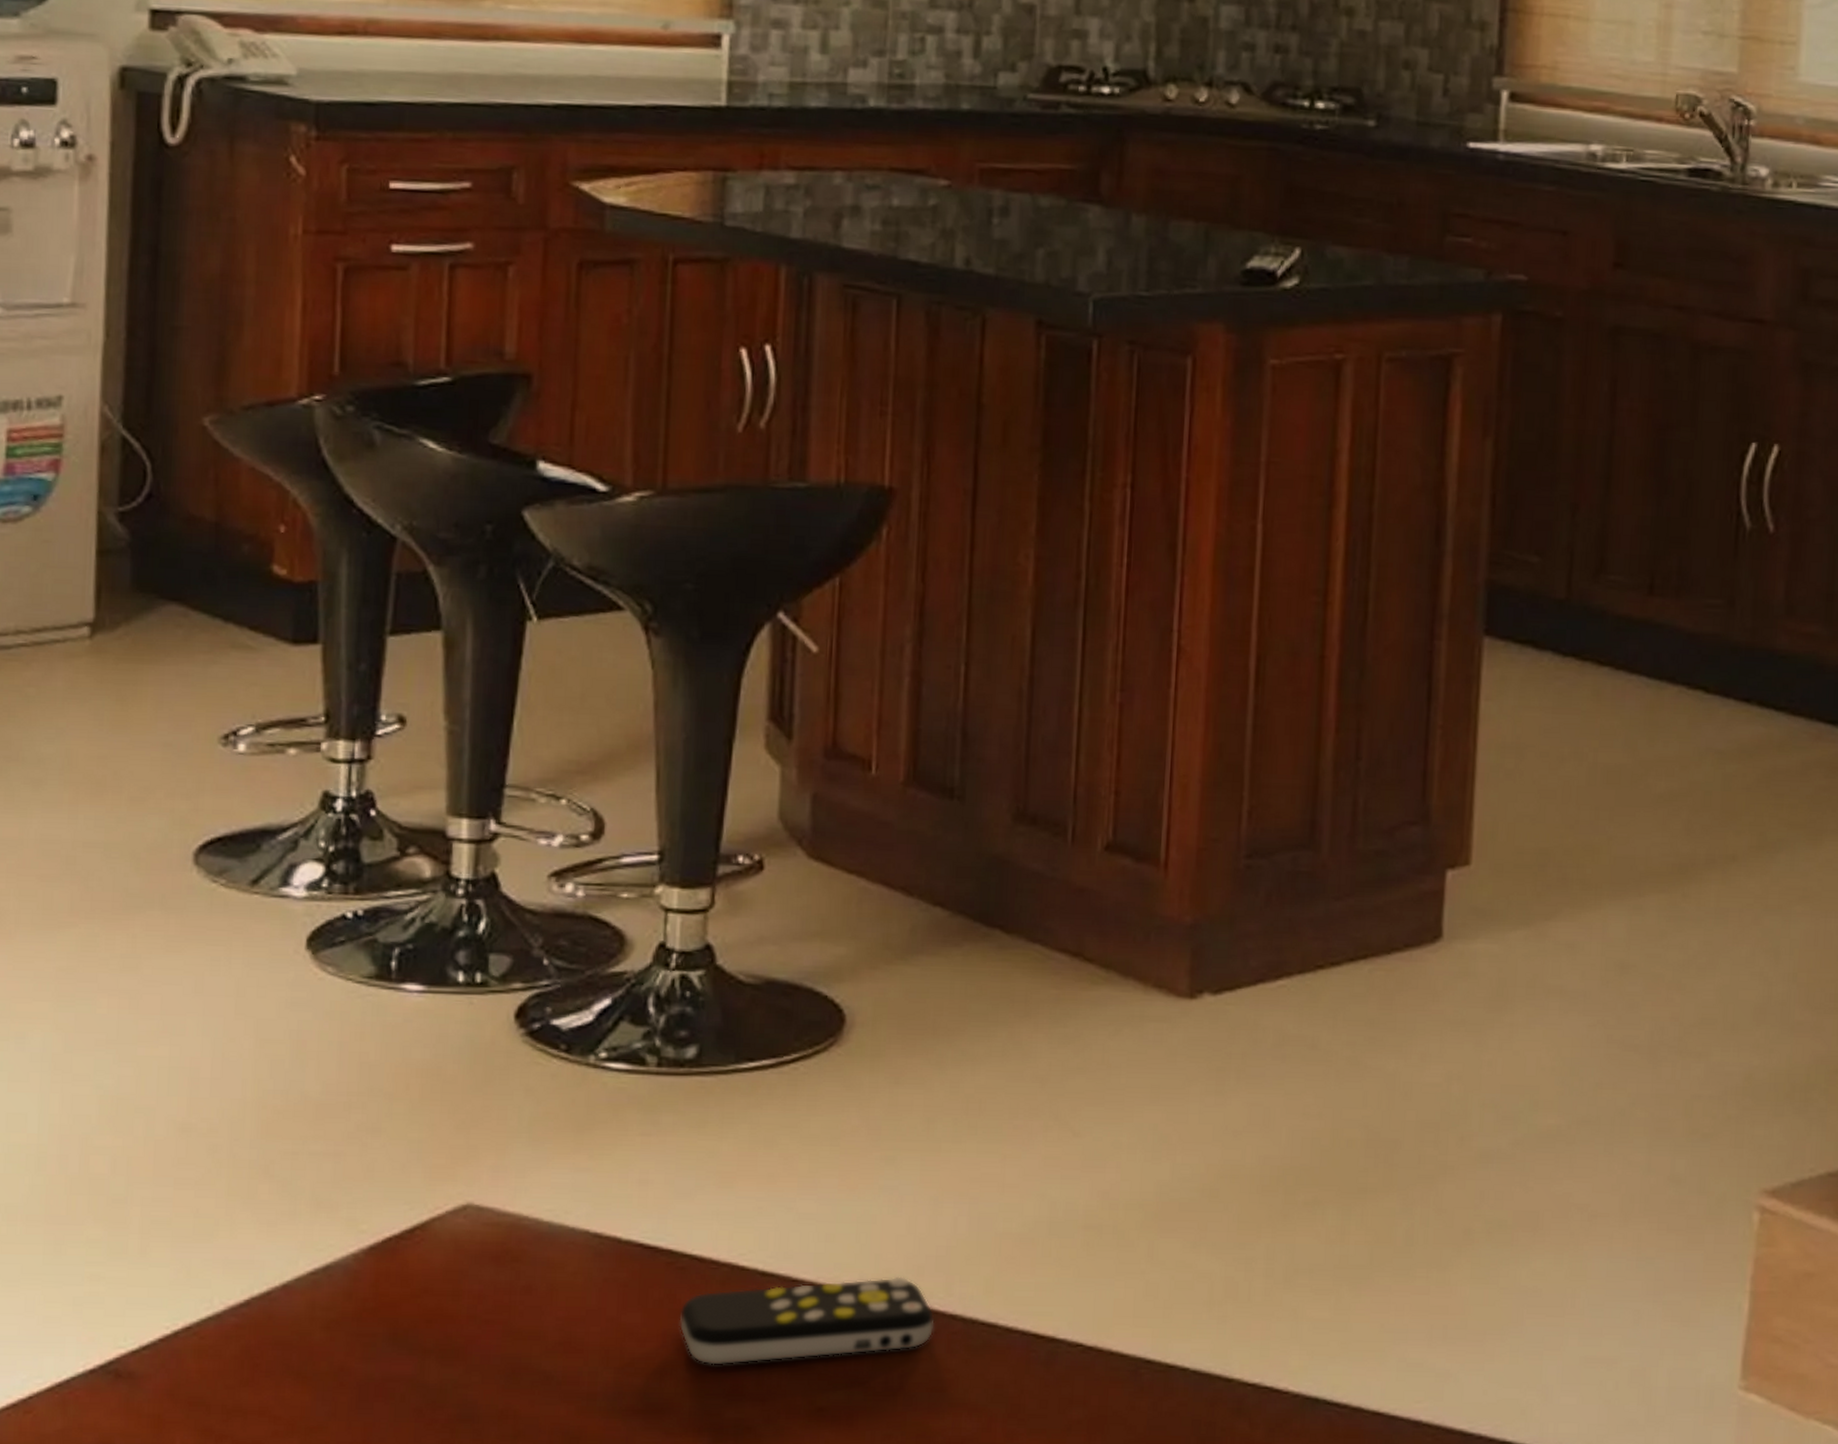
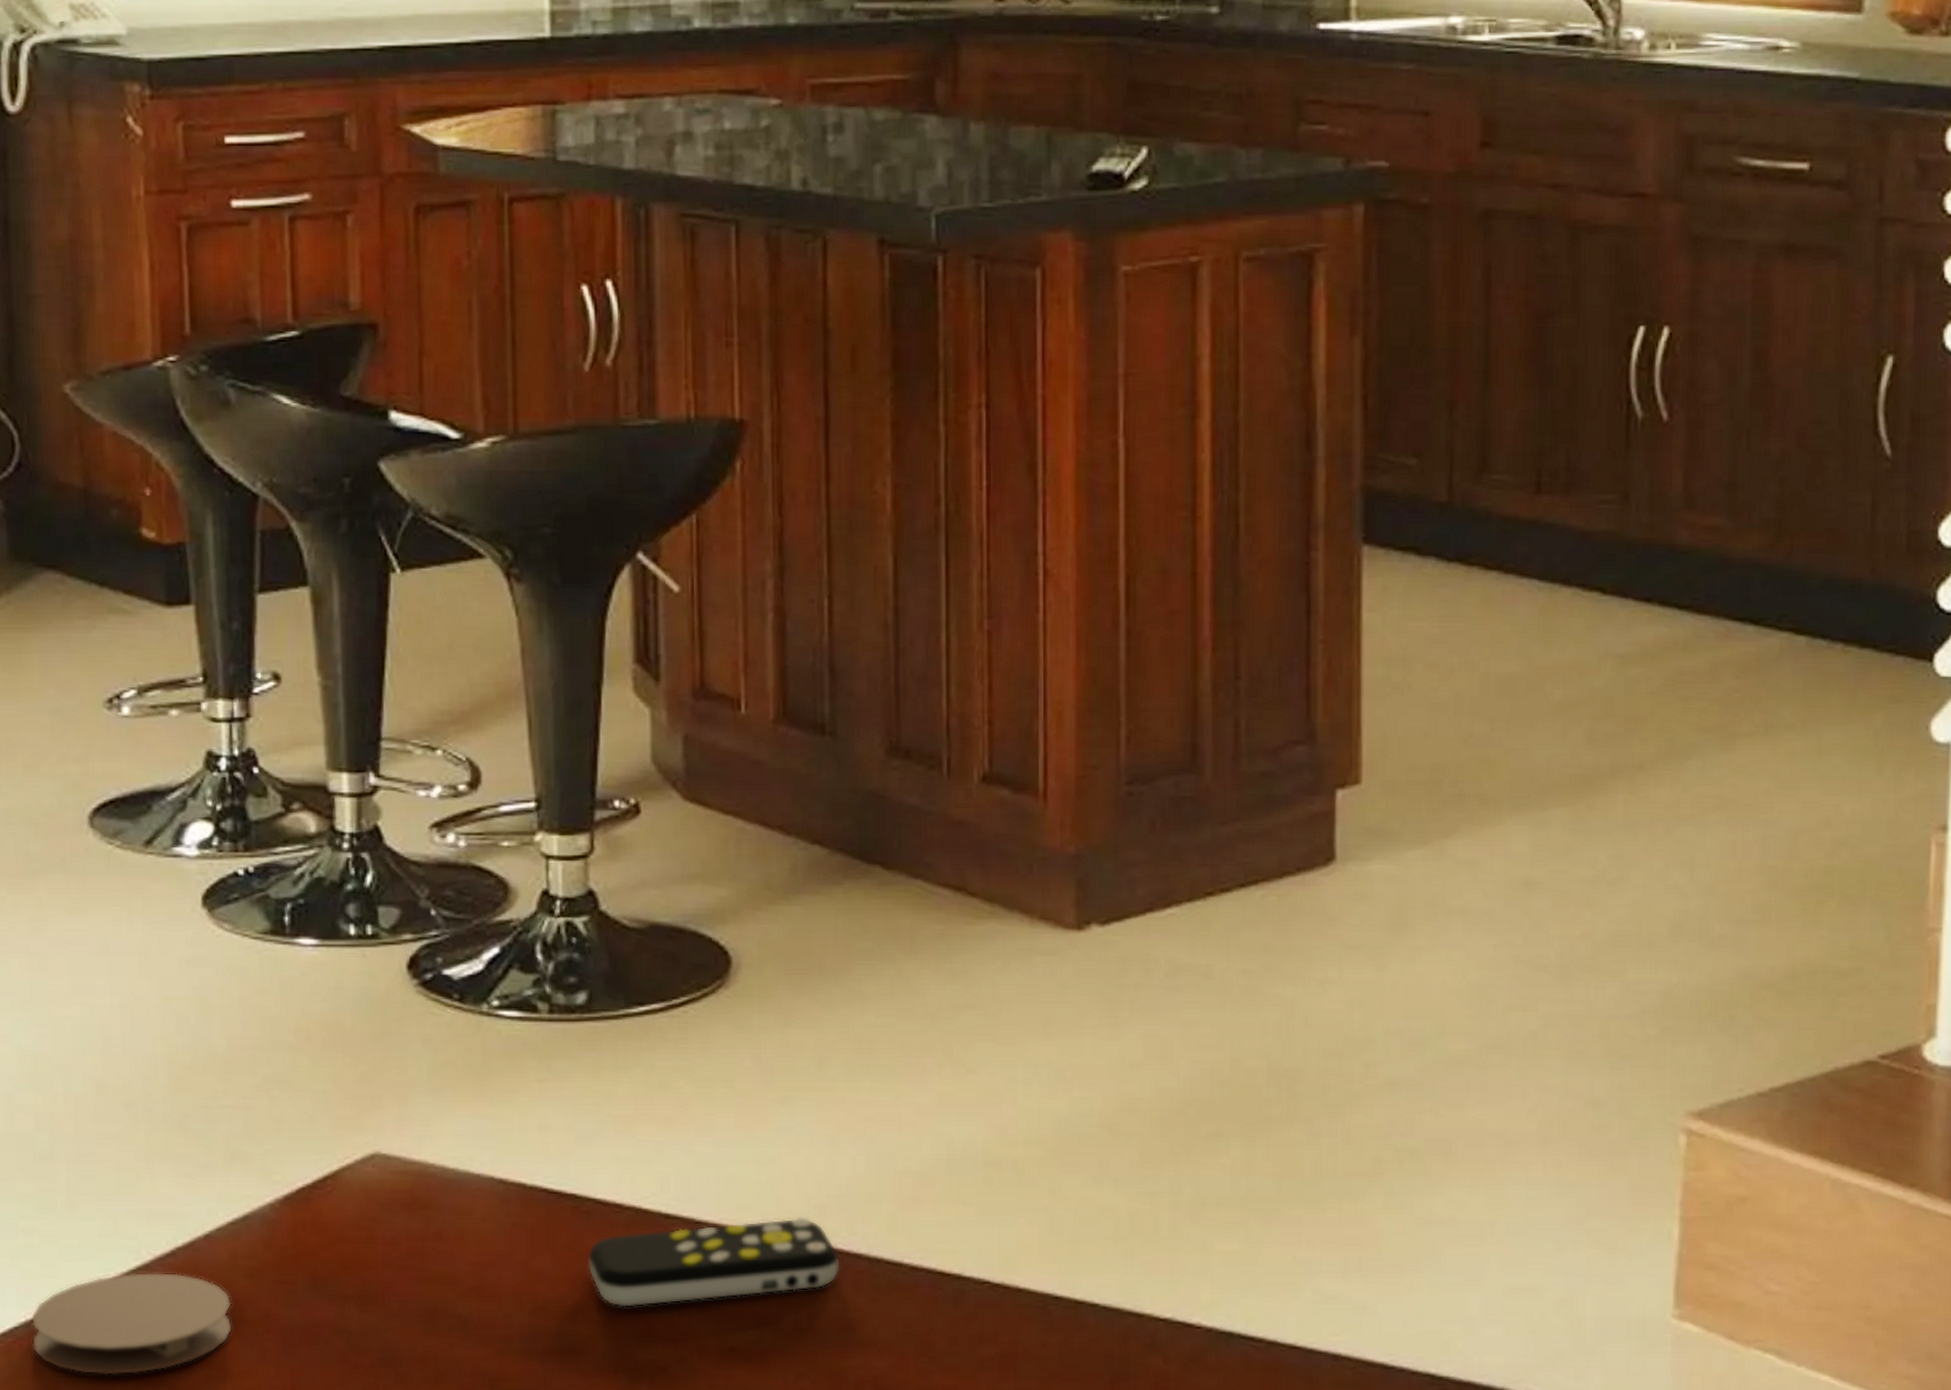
coaster: none [89,1322,306,1429] -> present [30,1272,232,1375]

